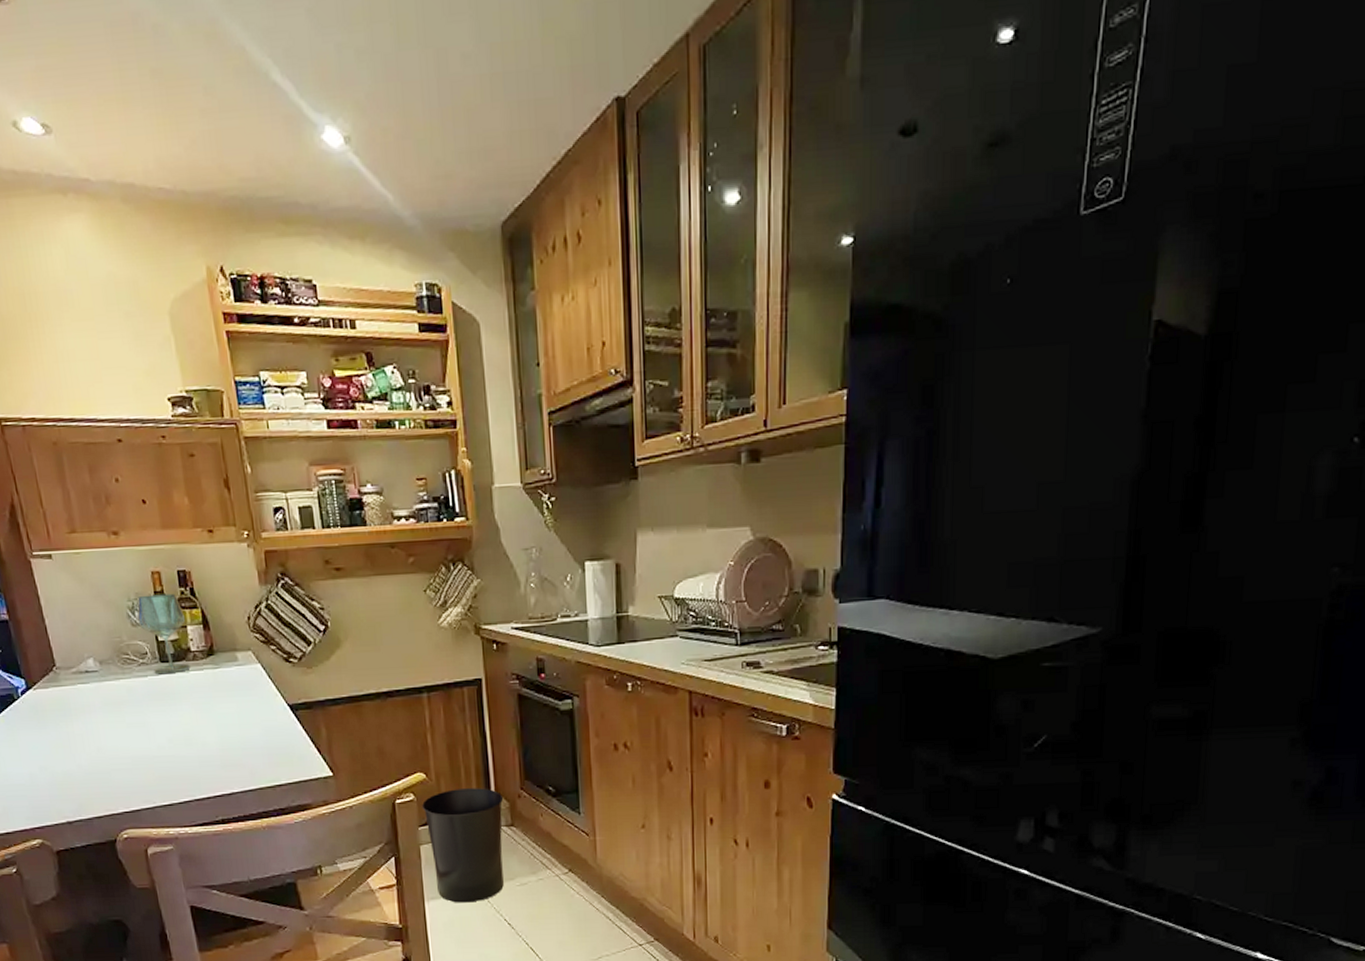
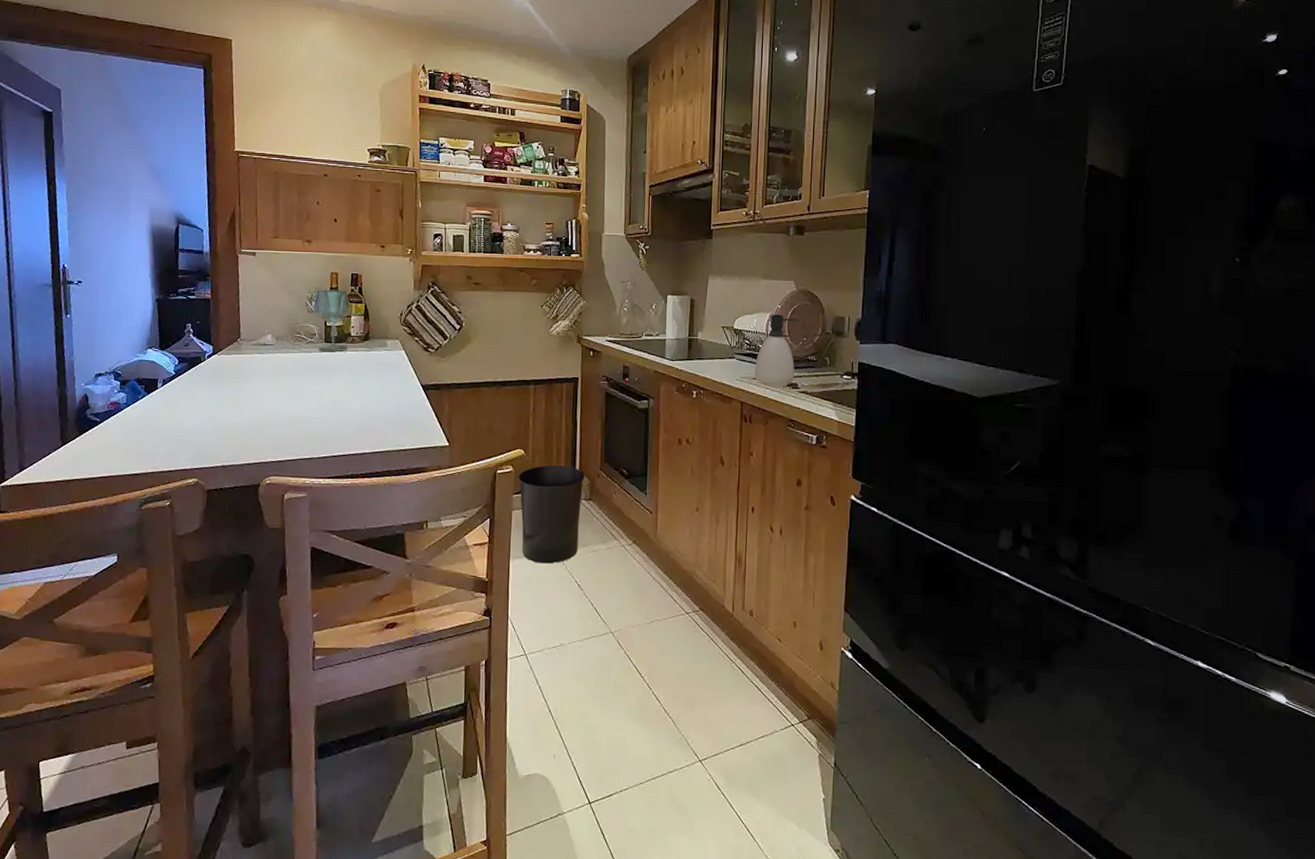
soap dispenser: none [704,573,759,670] -> present [755,314,799,388]

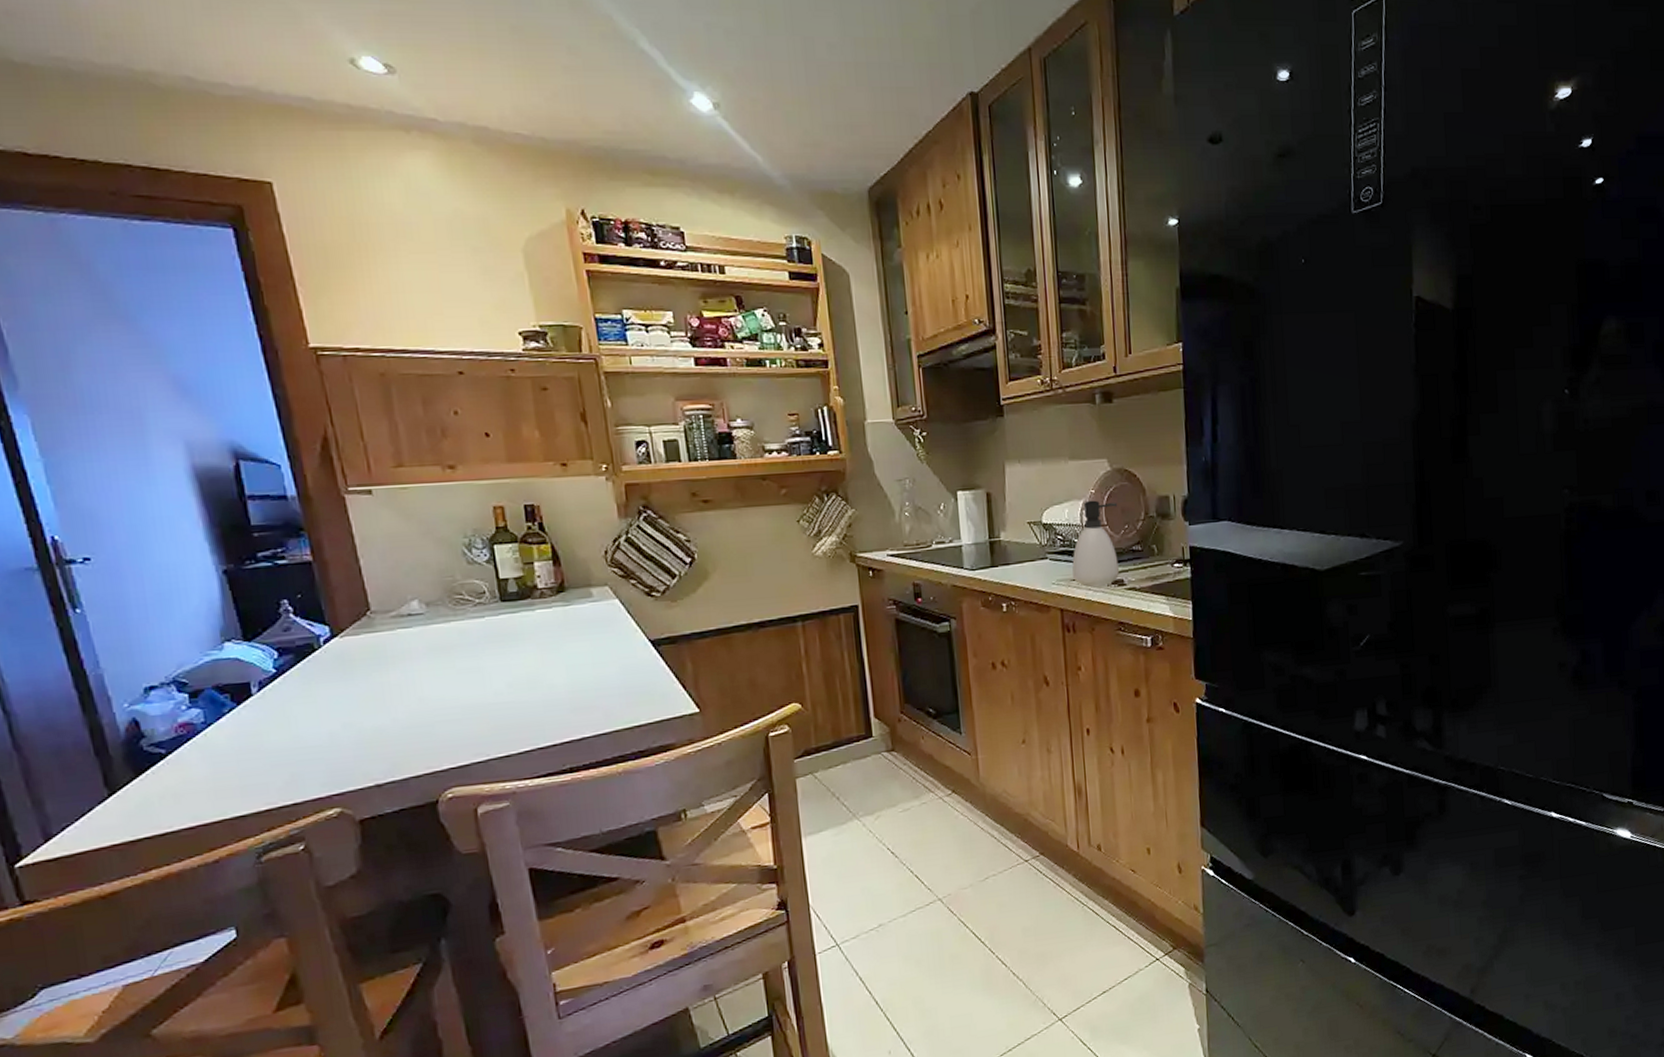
wine glass: present [313,289,352,352] -> none [474,528,537,614]
waste bin: present [518,465,586,564] -> none [798,714,886,836]

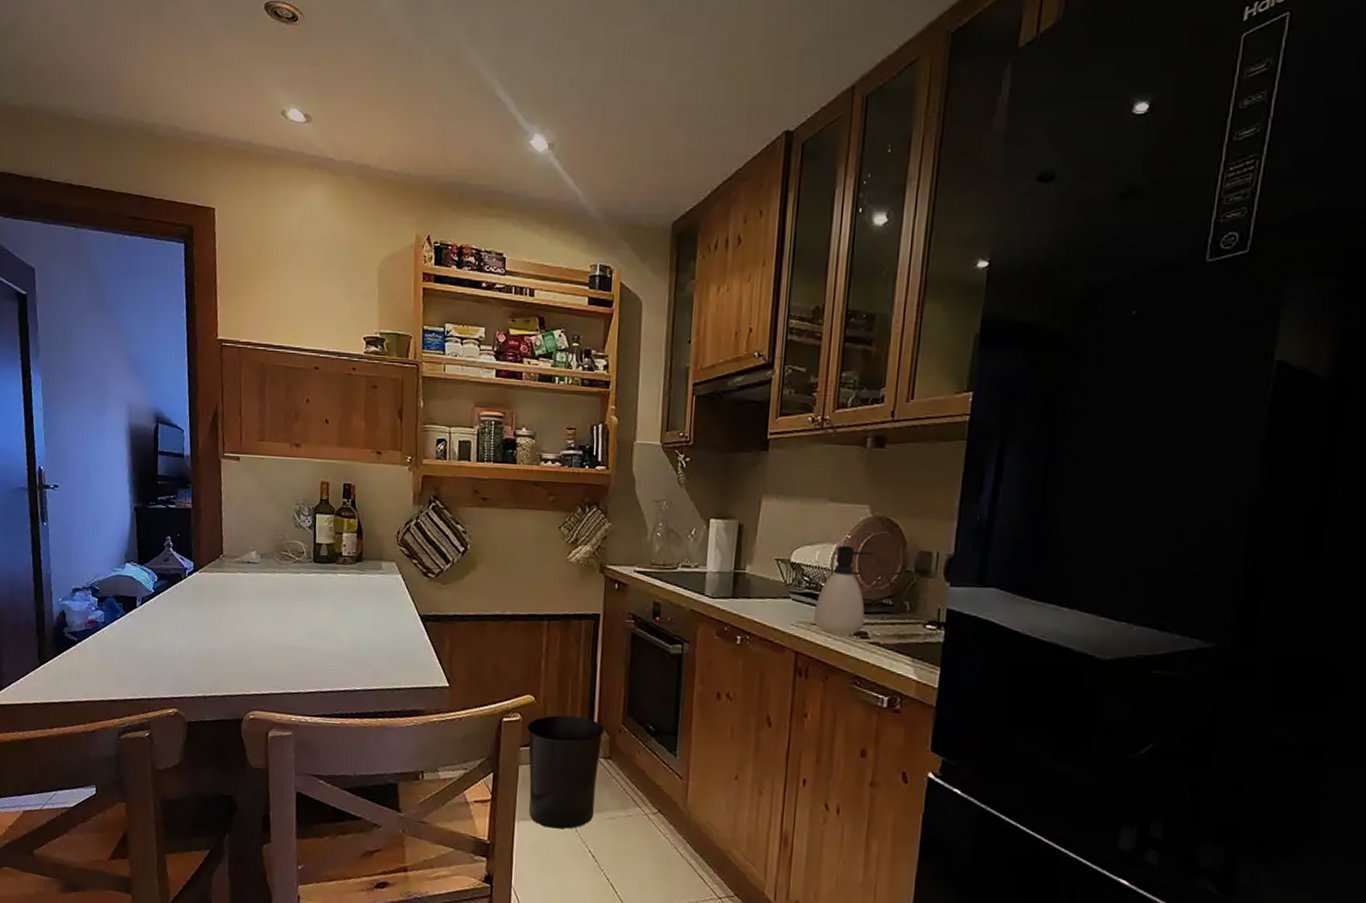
waste bin: none [798,714,886,836] -> present [527,715,605,829]

